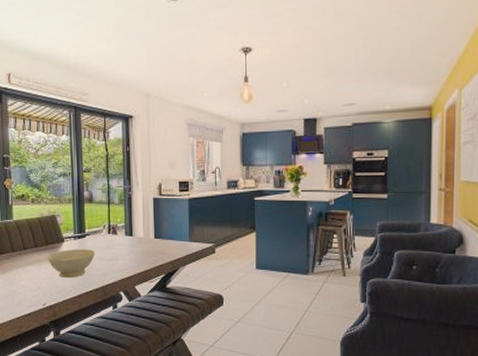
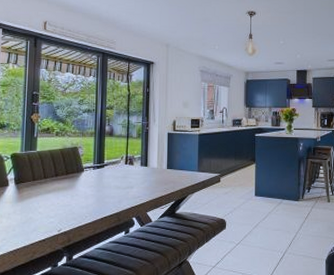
bowl: present [48,249,96,278] -> none [67,178,113,206]

